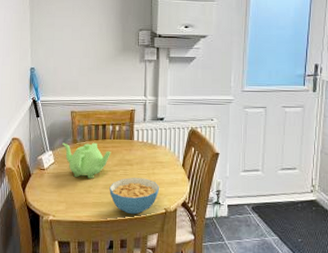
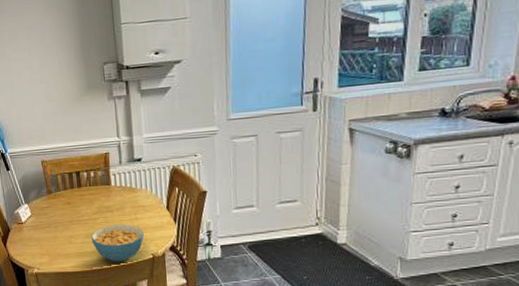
teapot: present [62,142,112,179] -> none [37,191,89,229]

